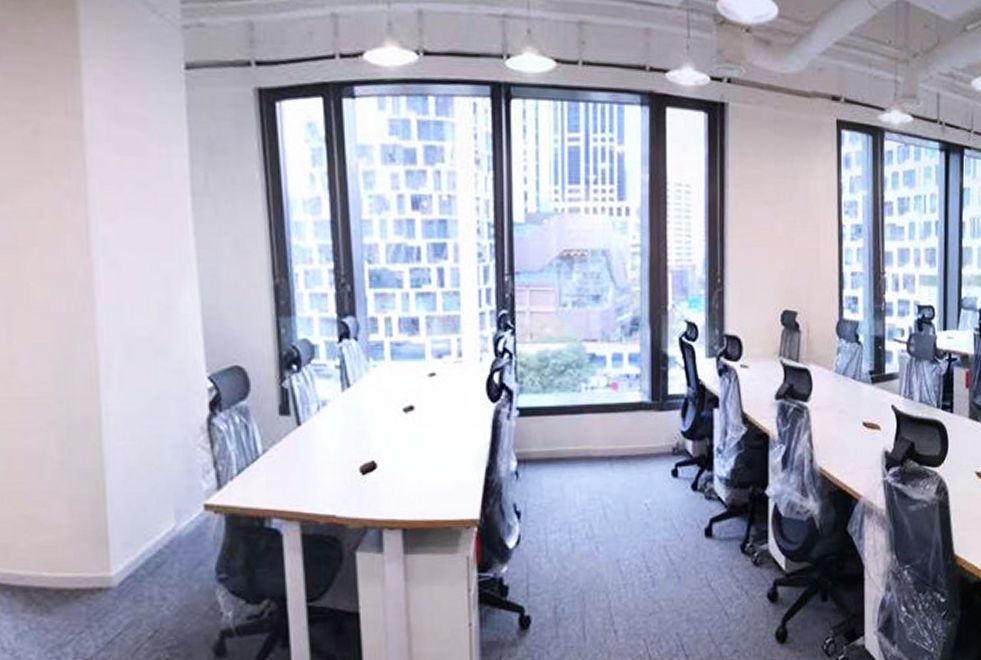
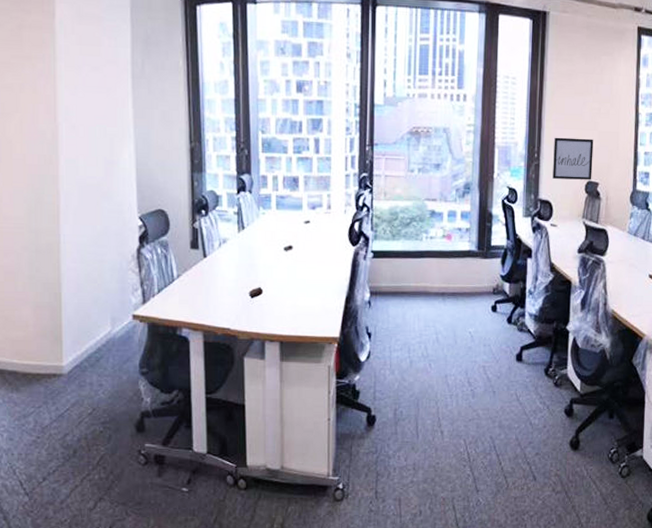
wall art: none [741,257,789,309] -> present [553,137,594,180]

